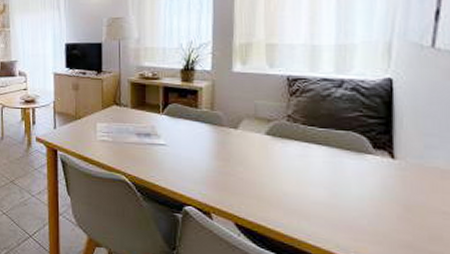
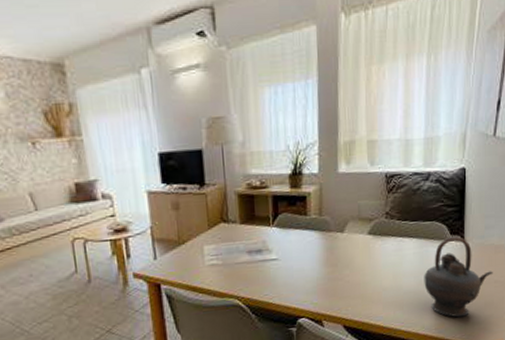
teapot: none [337,151,440,246] -> present [424,236,493,318]

